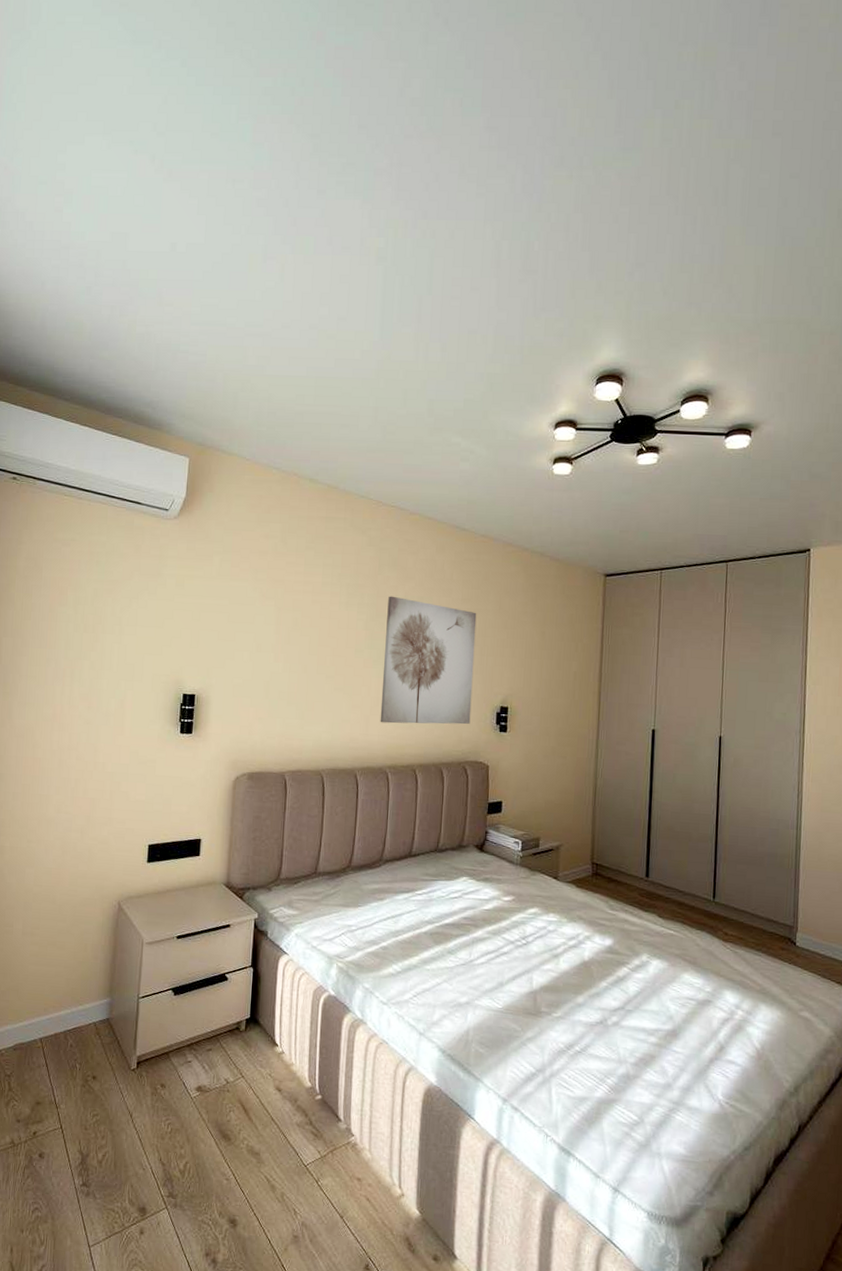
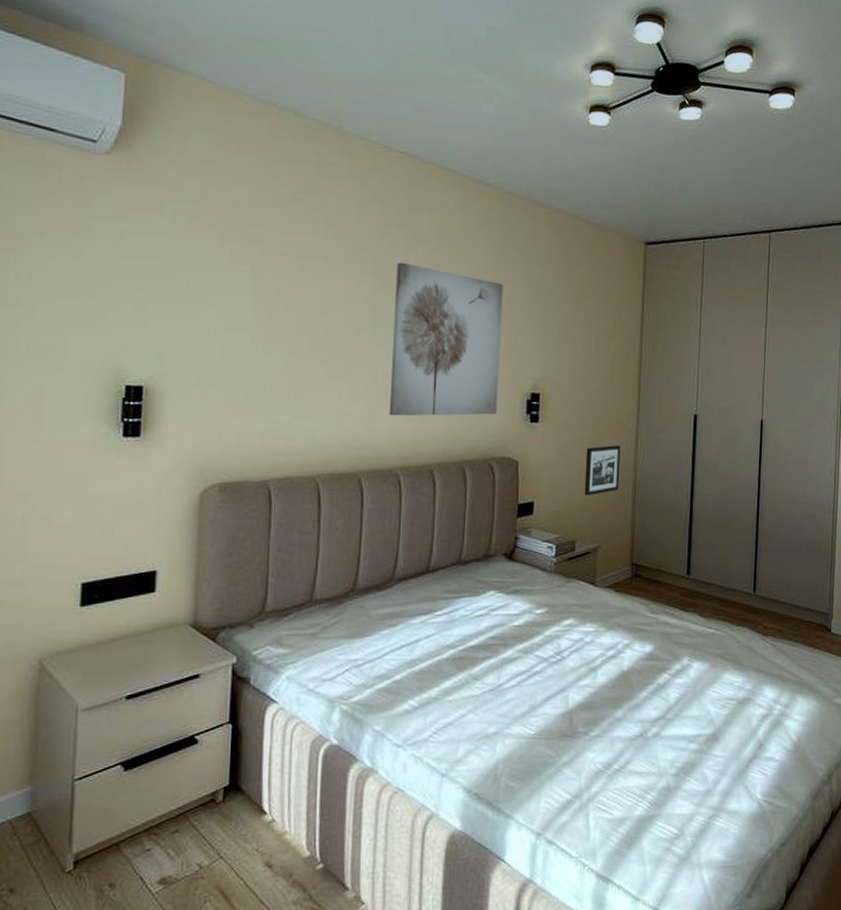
picture frame: none [547,754,582,799] -> present [584,445,621,496]

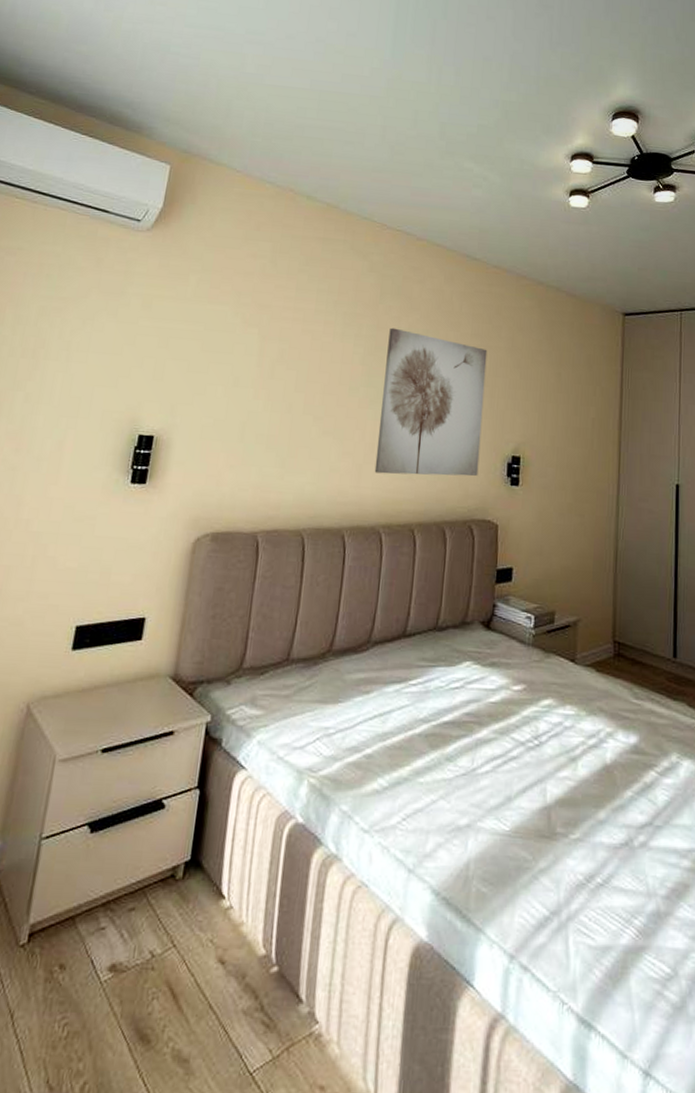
picture frame: present [584,445,621,496] -> none [563,512,601,565]

